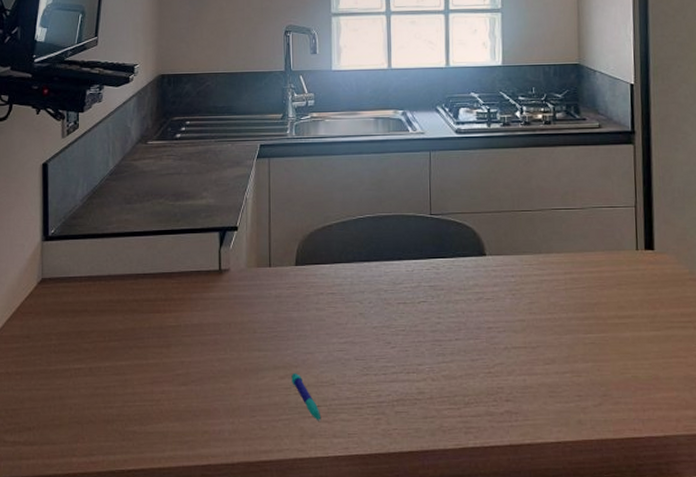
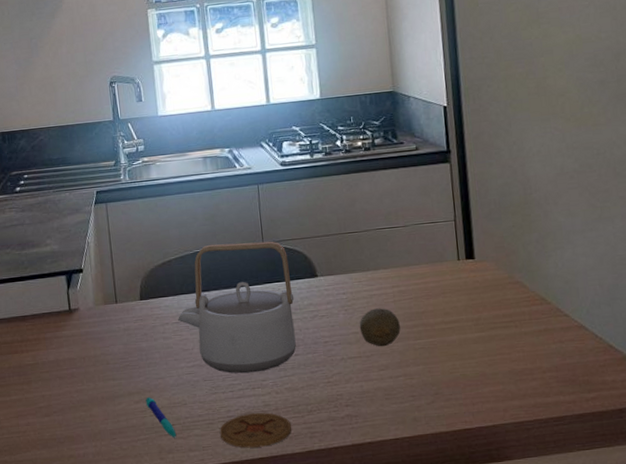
teapot: none [334,211,460,355] -> present [178,241,296,374]
coaster: none [367,401,445,439] -> present [219,413,291,448]
fruit: none [526,295,570,338] -> present [359,308,401,347]

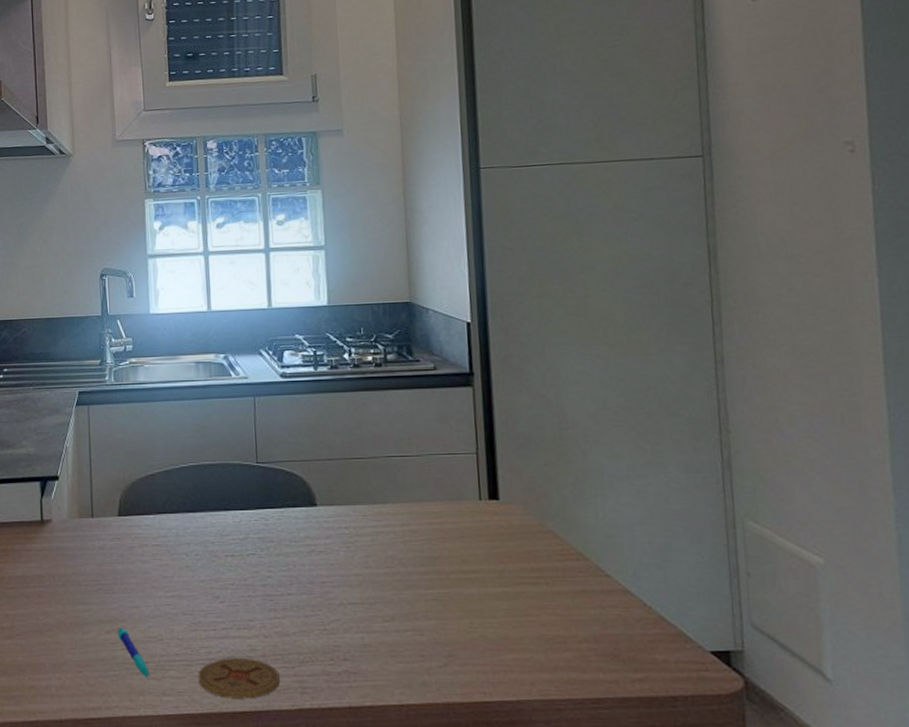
teapot: present [178,241,296,374] -> none [158,459,290,611]
fruit: present [359,308,401,347] -> none [362,548,410,594]

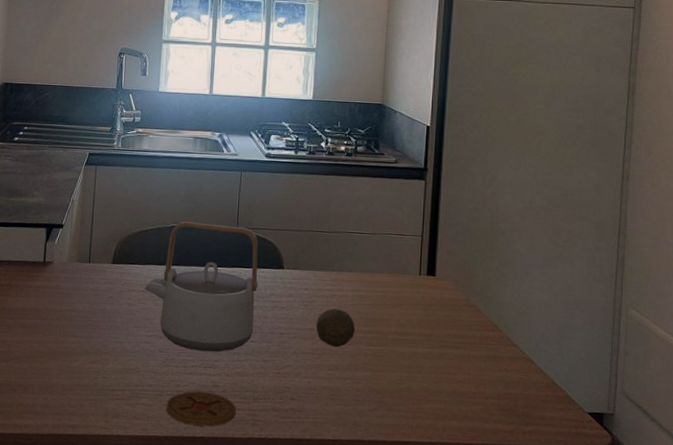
pen: present [118,628,150,678] -> none [101,359,125,404]
teapot: none [158,459,290,611] -> present [145,221,259,352]
fruit: none [362,548,410,594] -> present [316,308,355,348]

